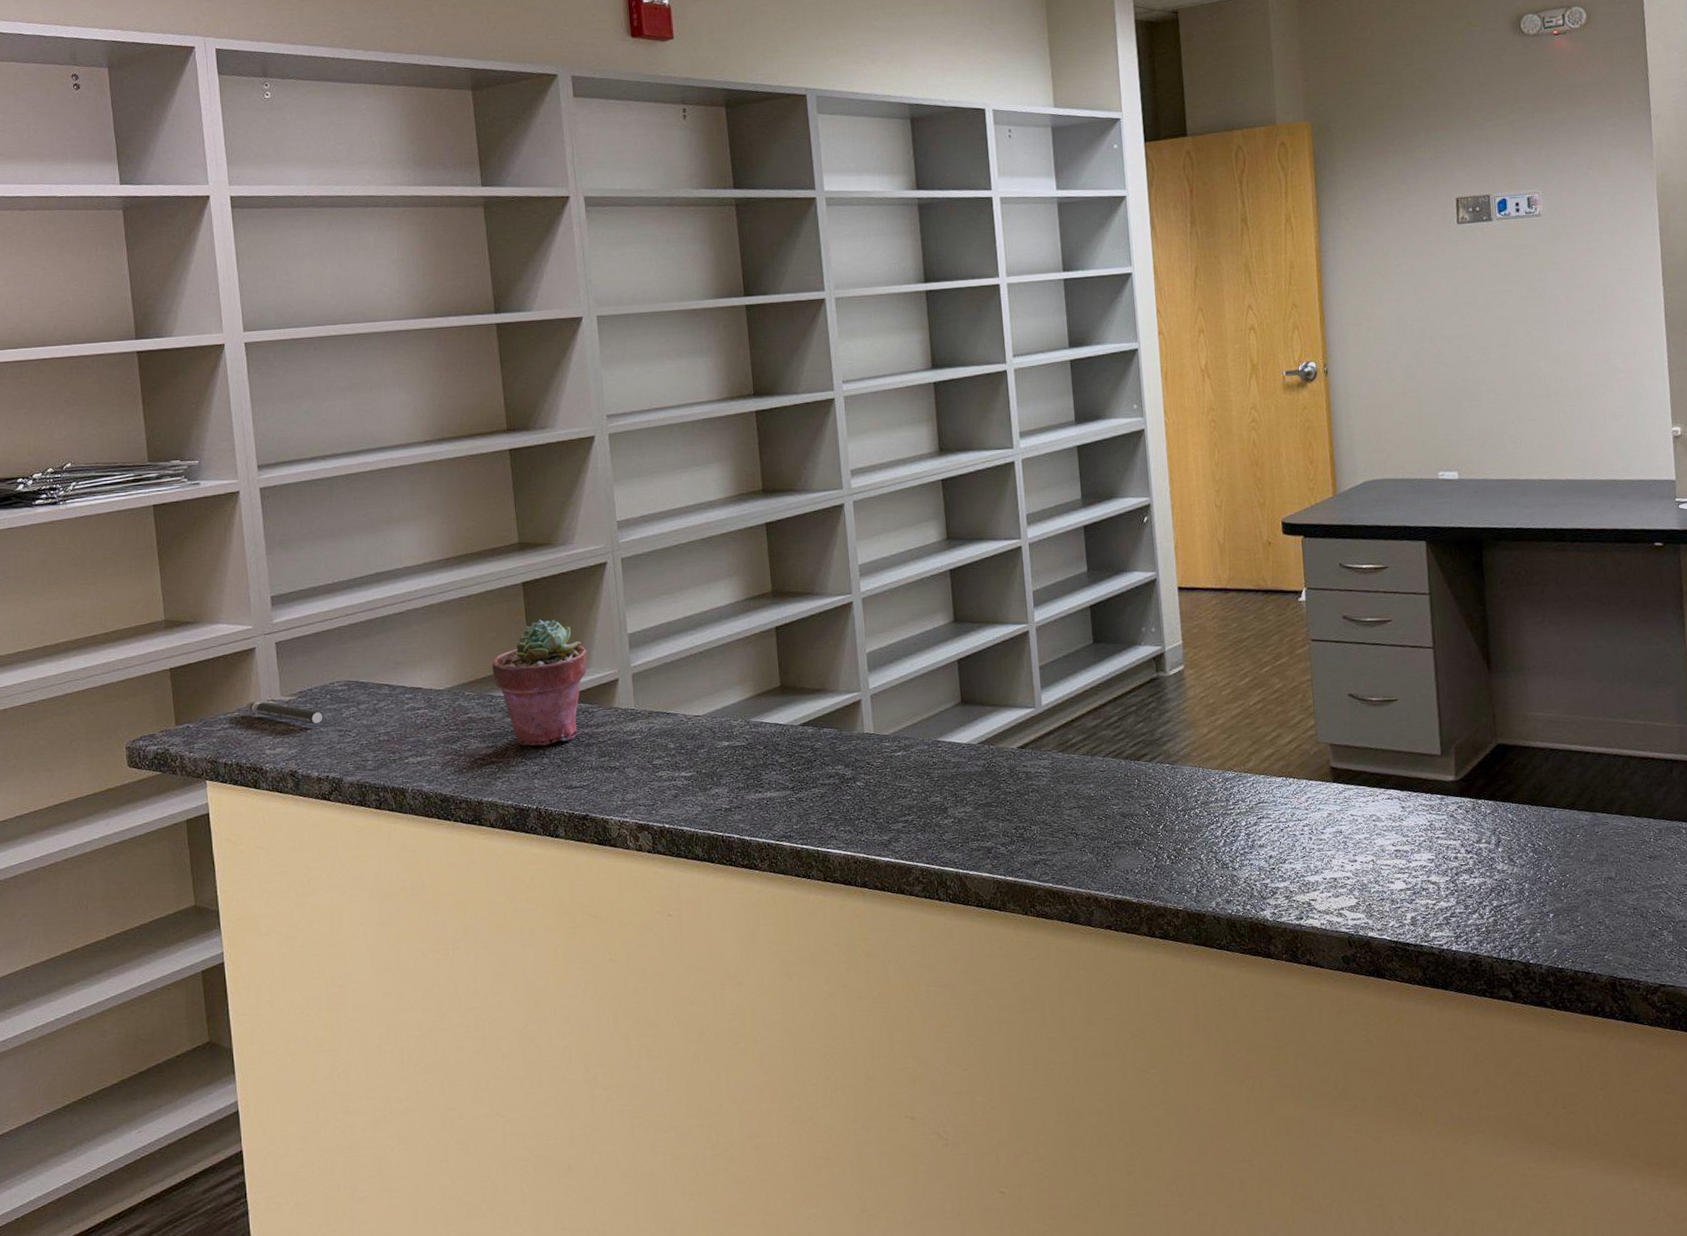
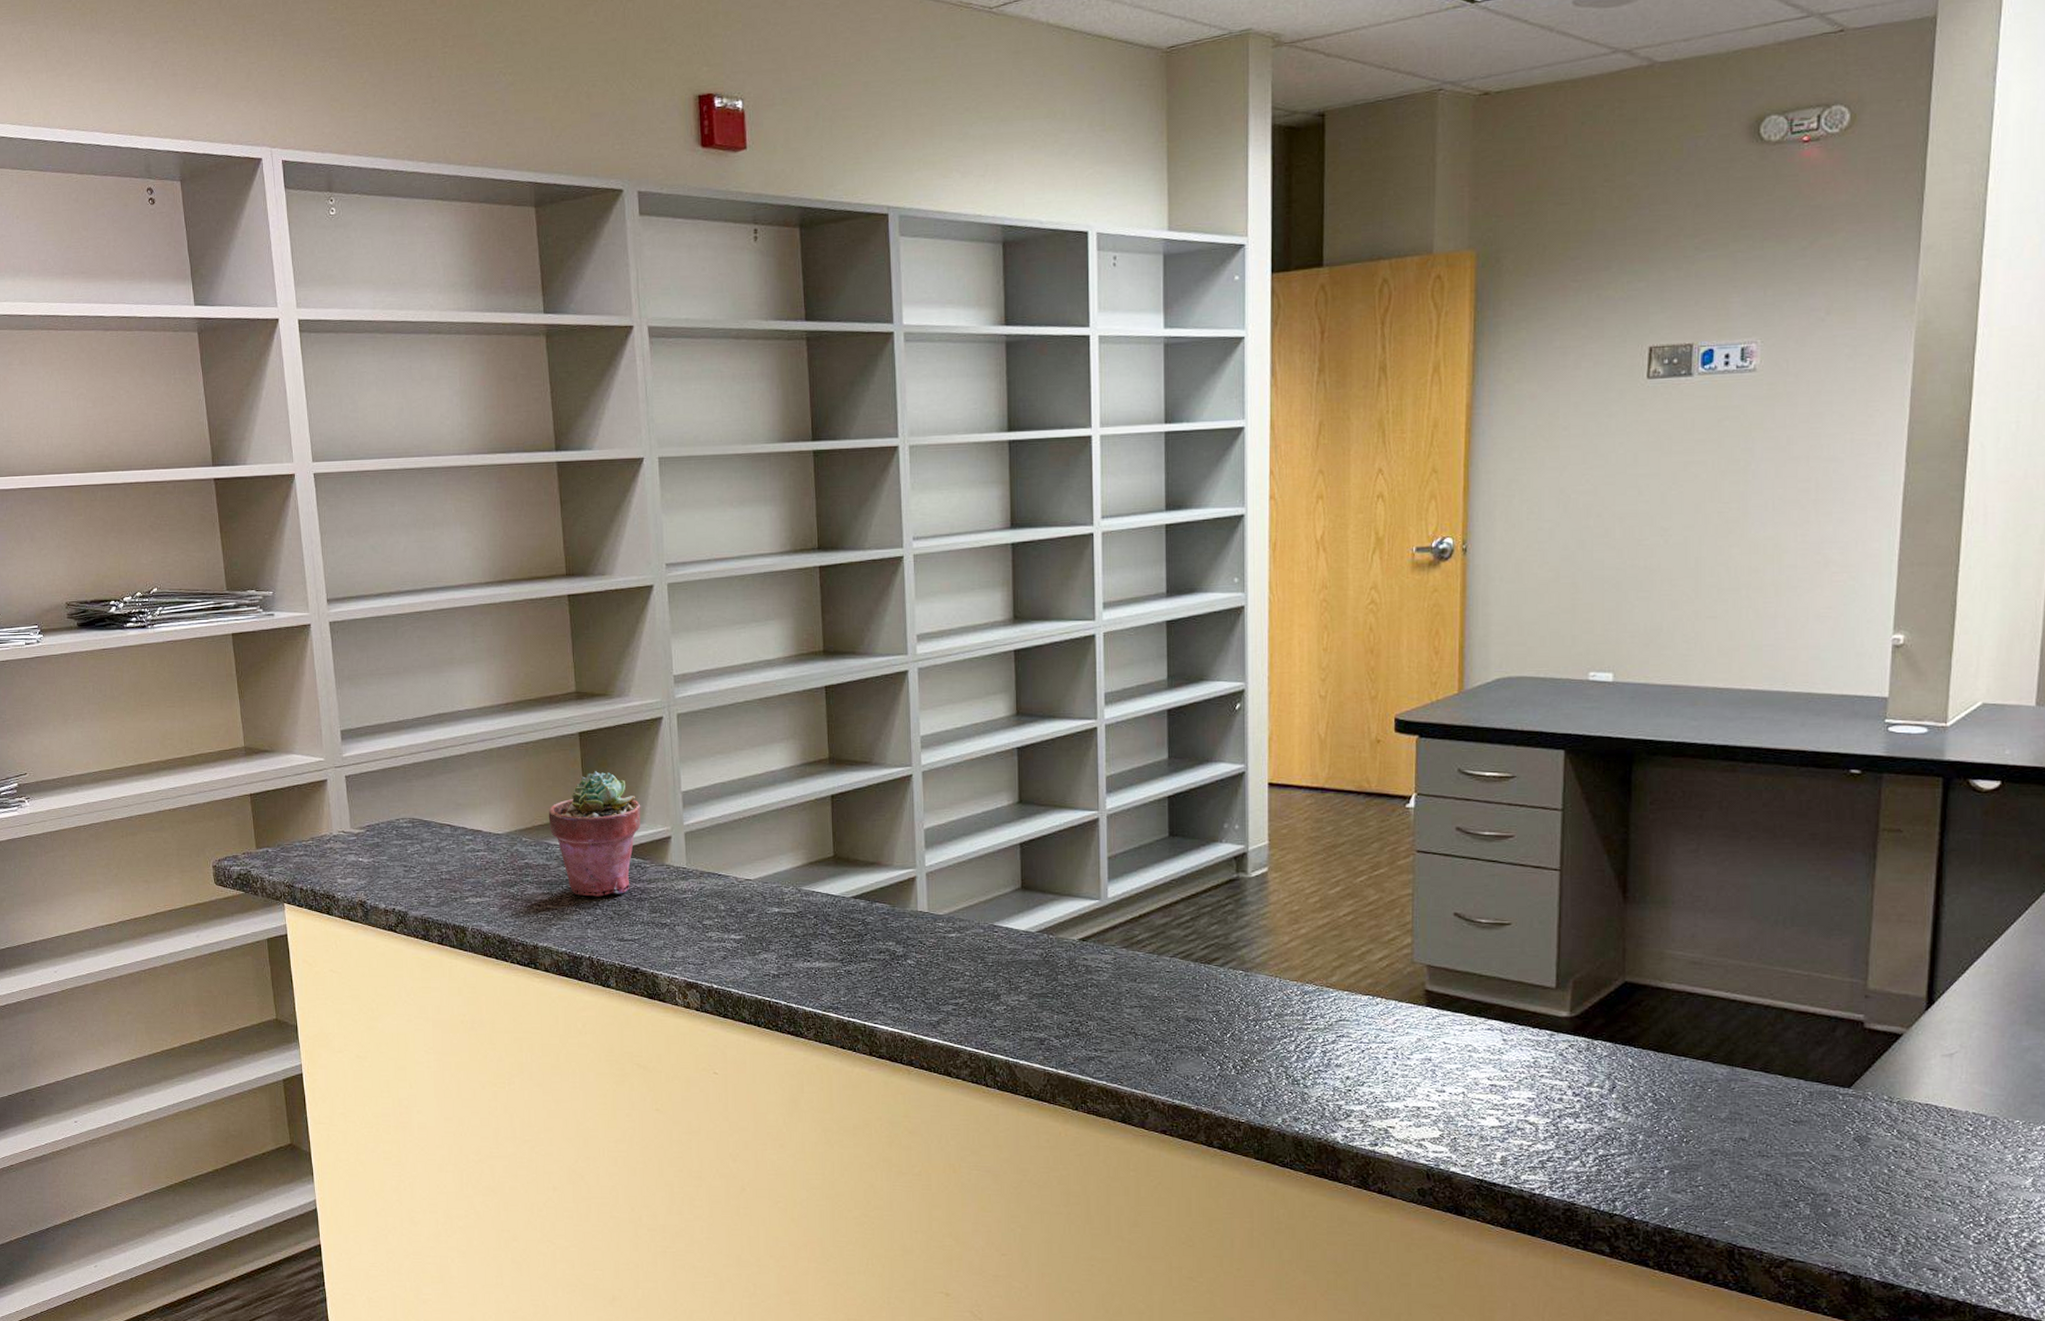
electrical cable: present [245,701,324,725] -> none [318,832,391,858]

